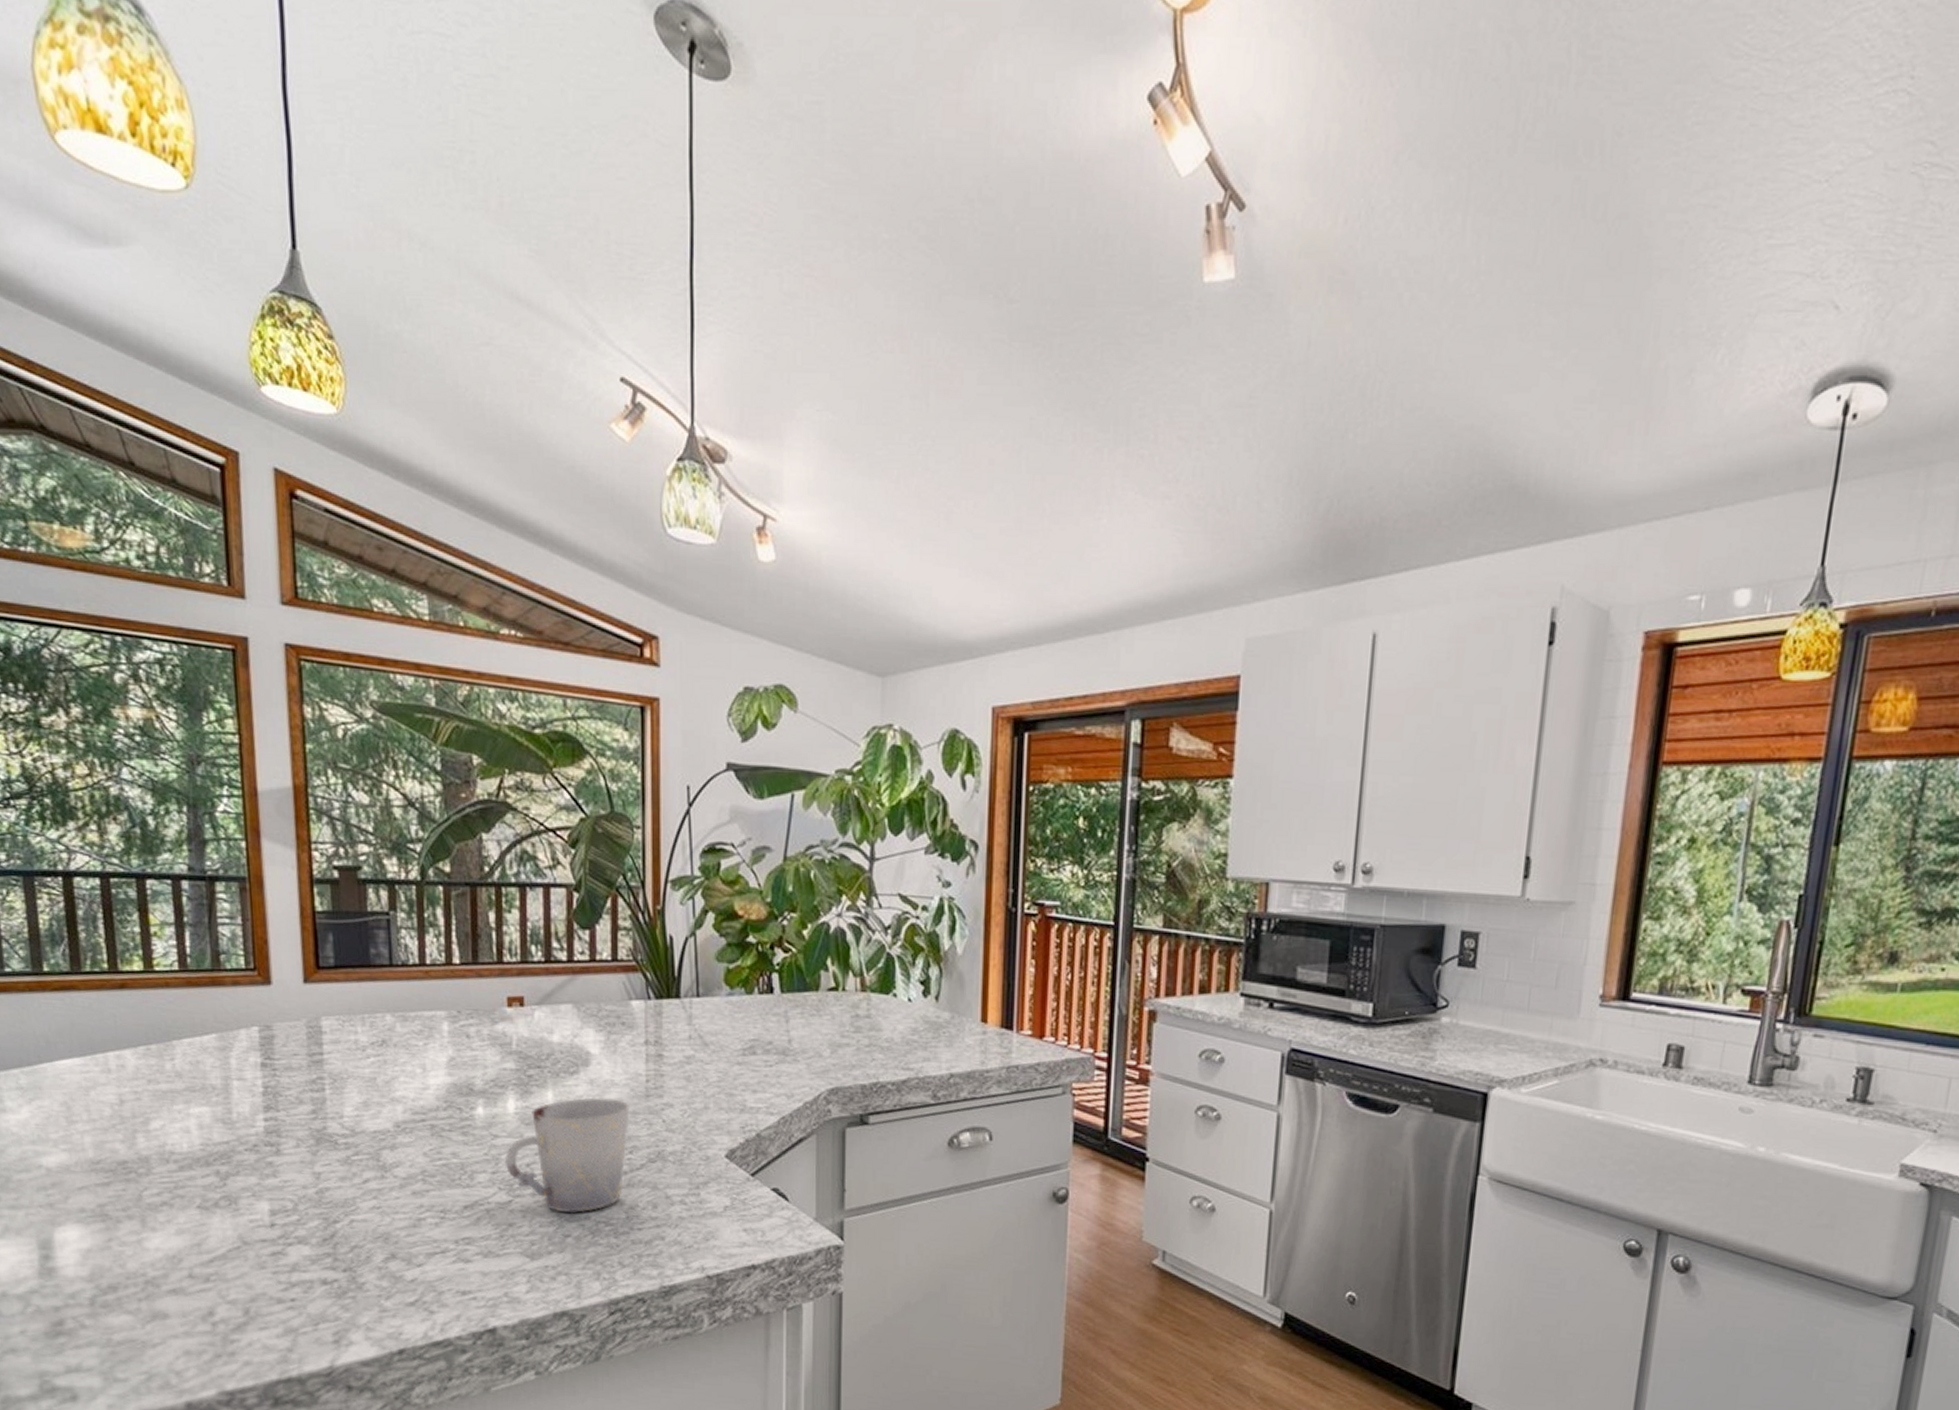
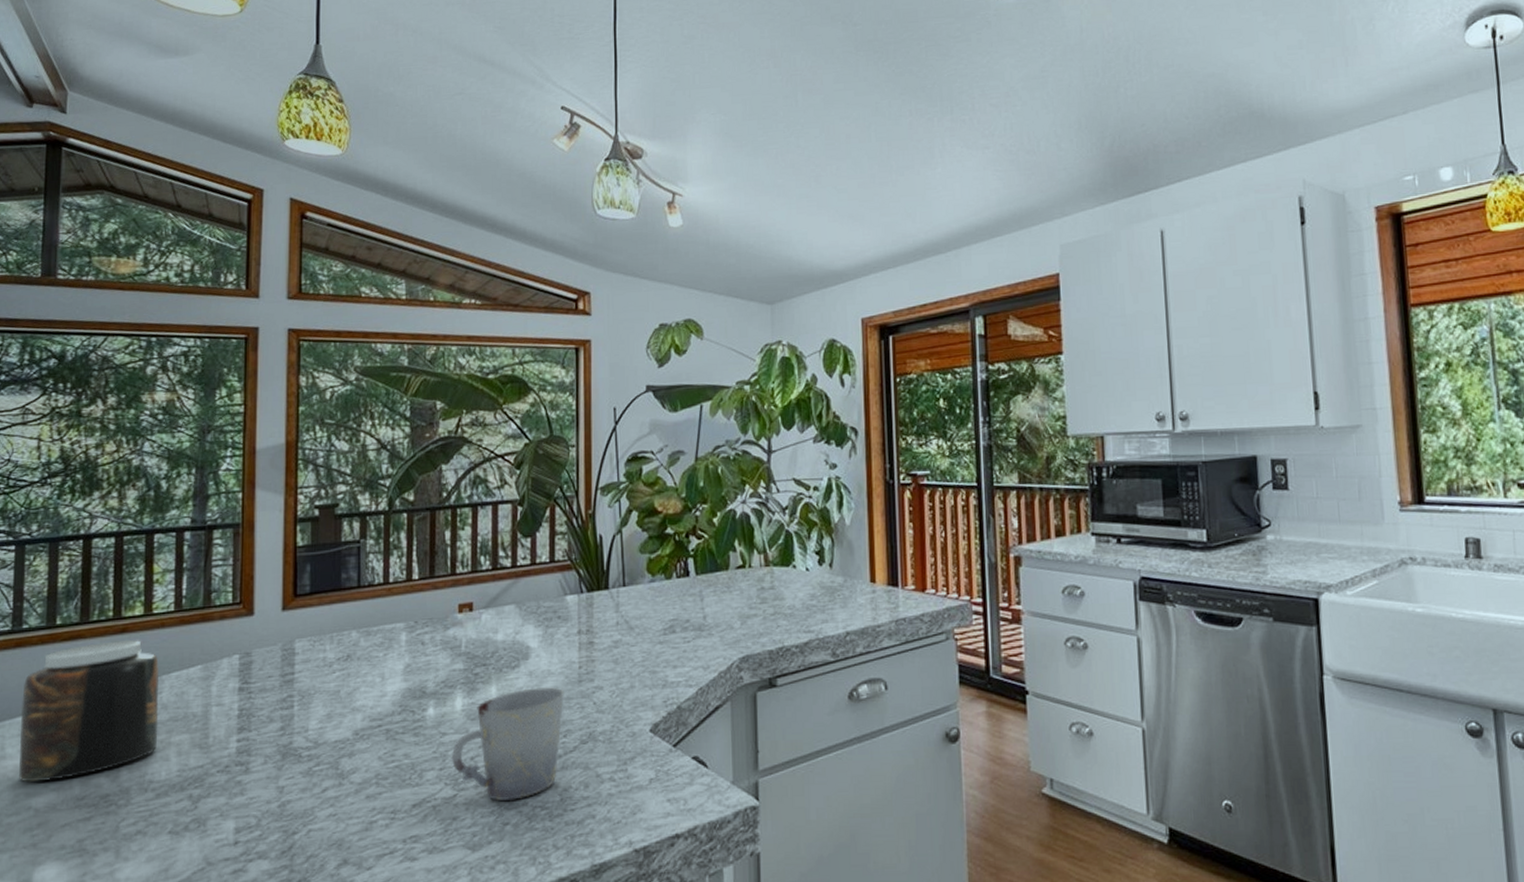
jar: none [15,996,175,1141] -> present [19,639,159,783]

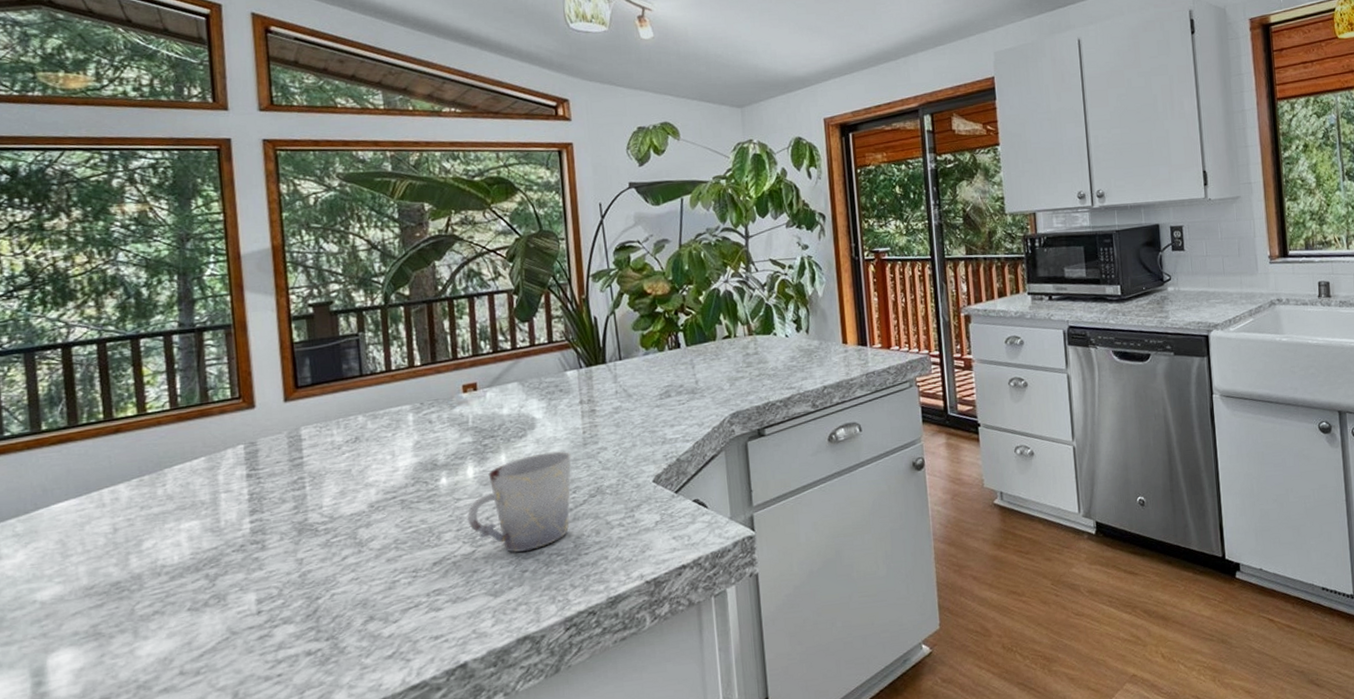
jar: present [19,639,159,783] -> none [12,437,166,578]

